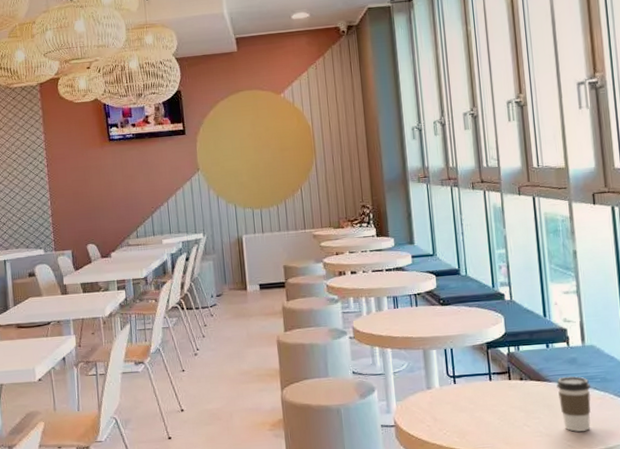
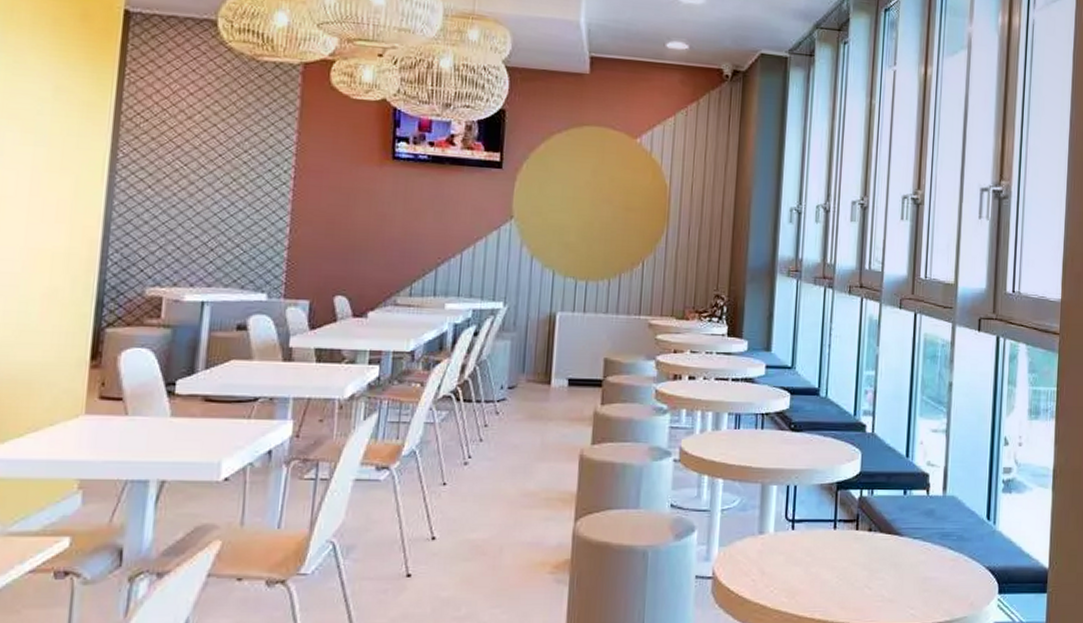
coffee cup: present [556,376,591,432] -> none [908,530,945,598]

